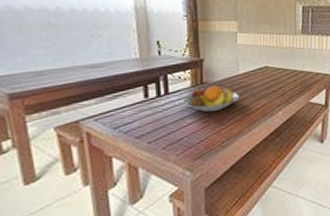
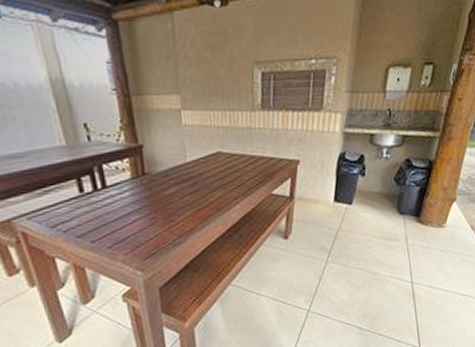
fruit bowl: present [182,84,239,112] -> none [123,175,189,207]

